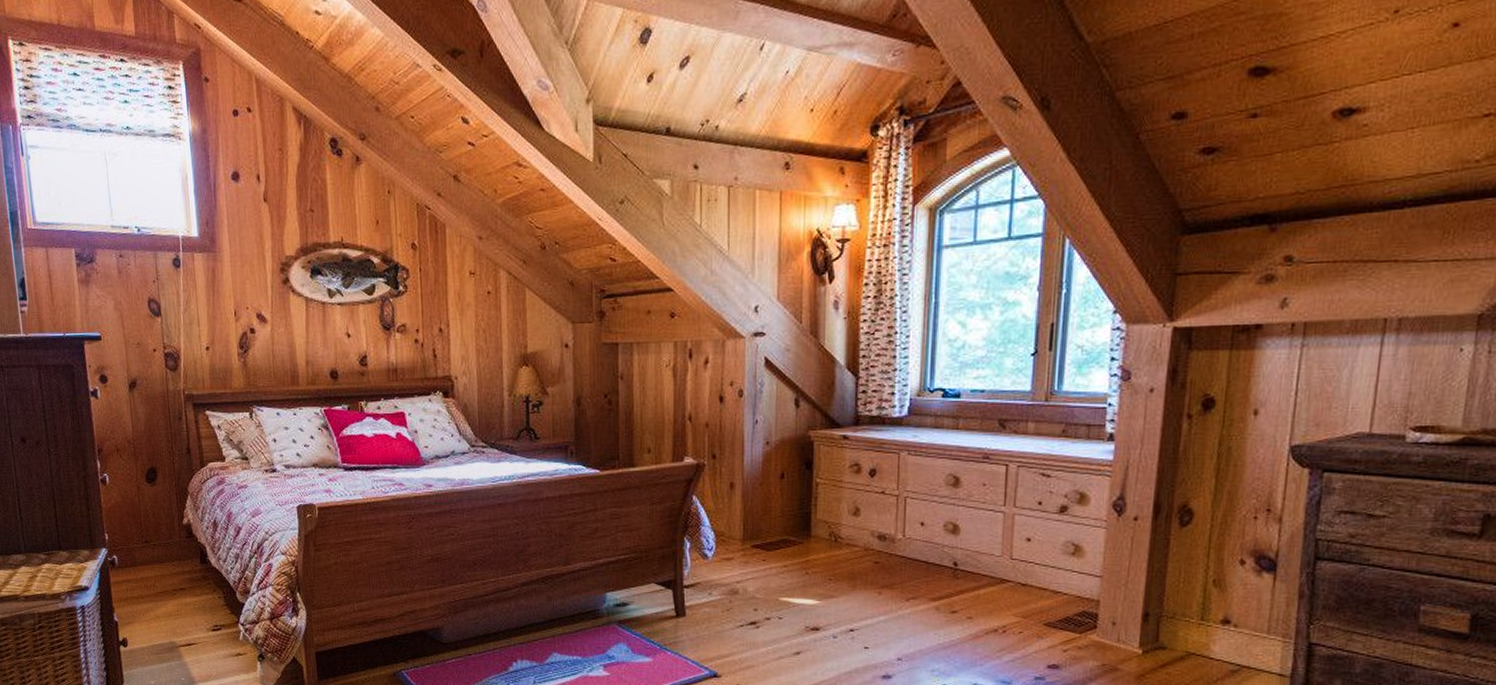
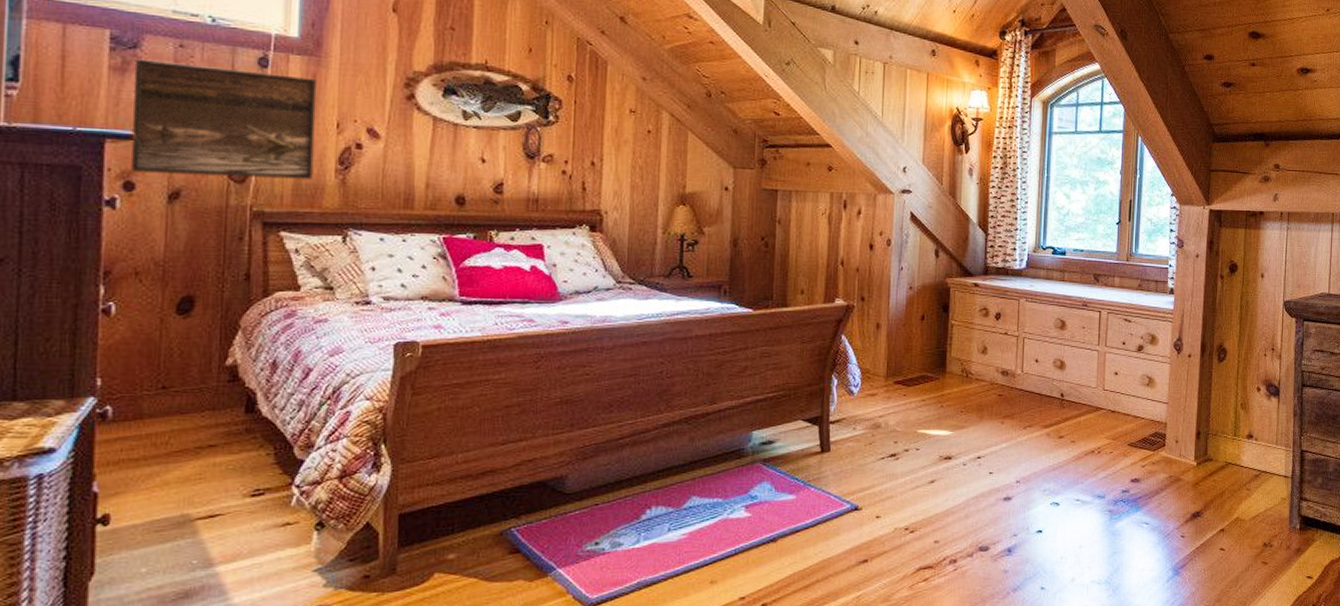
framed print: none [93,271,223,367] -> present [131,59,317,180]

